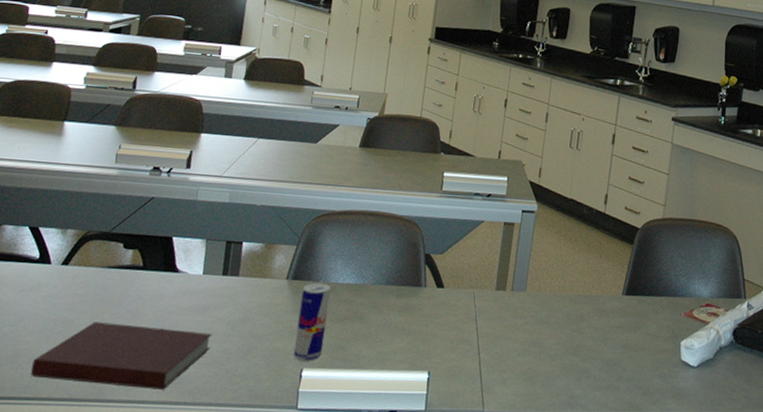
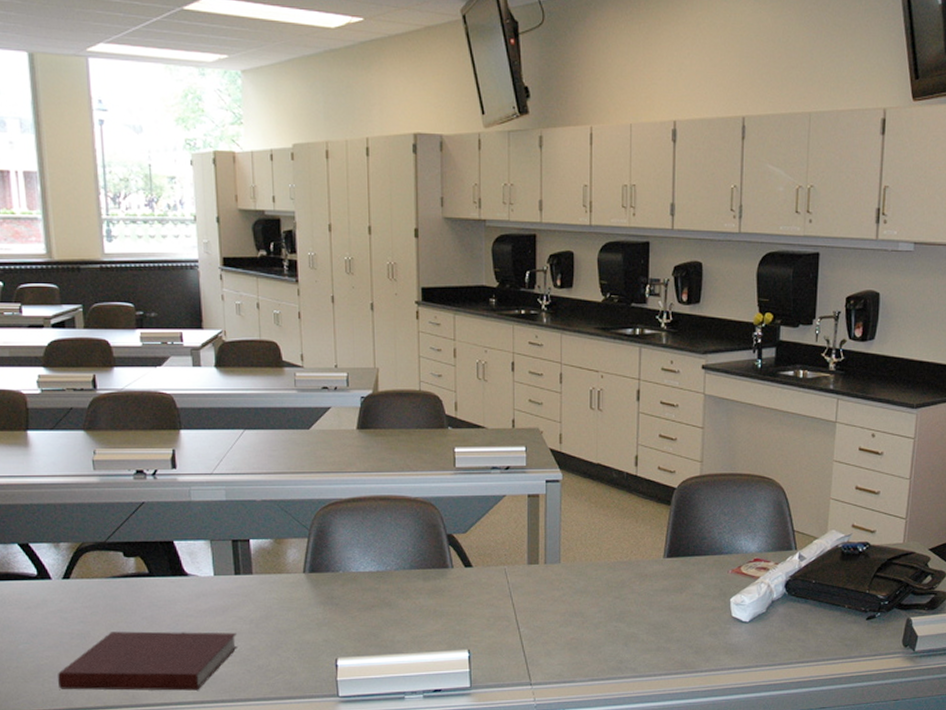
beverage can: present [293,282,331,361] -> none [322,573,355,651]

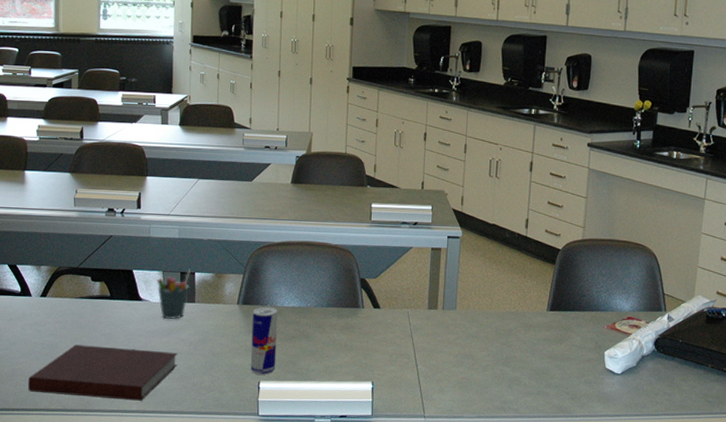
pen holder: none [203,536,245,595] -> present [156,269,191,319]
beverage can: none [322,573,355,651] -> present [250,306,278,375]

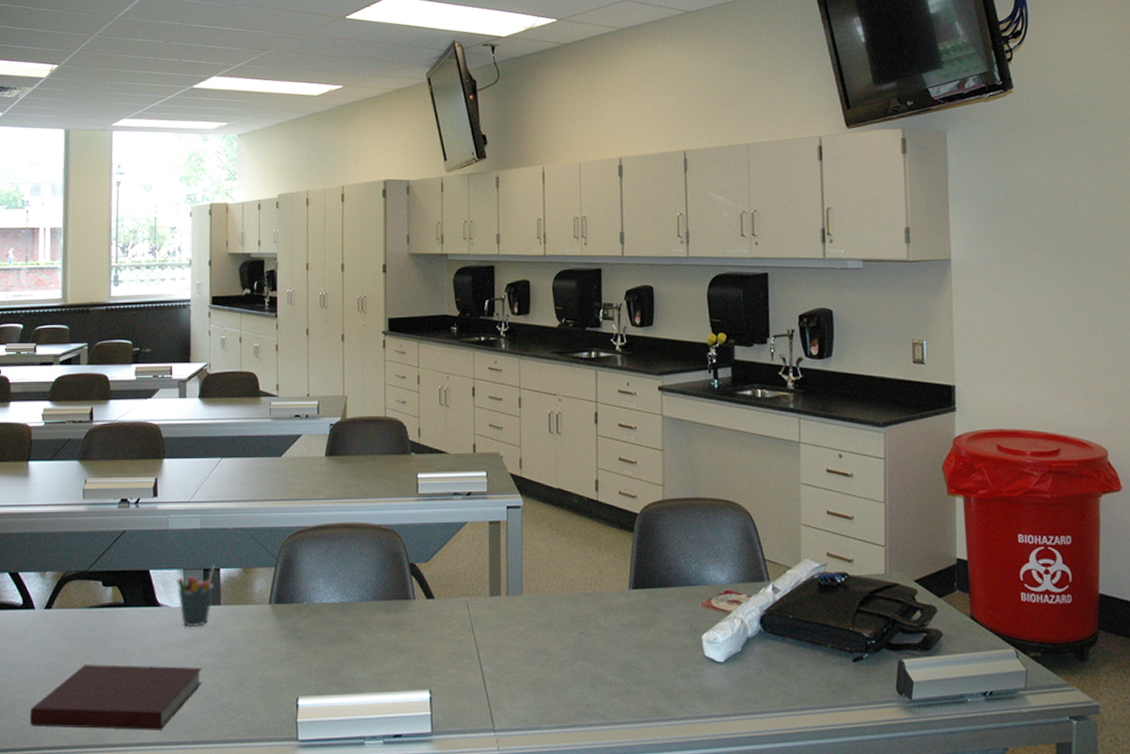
beverage can: present [250,306,278,375] -> none [286,604,316,689]

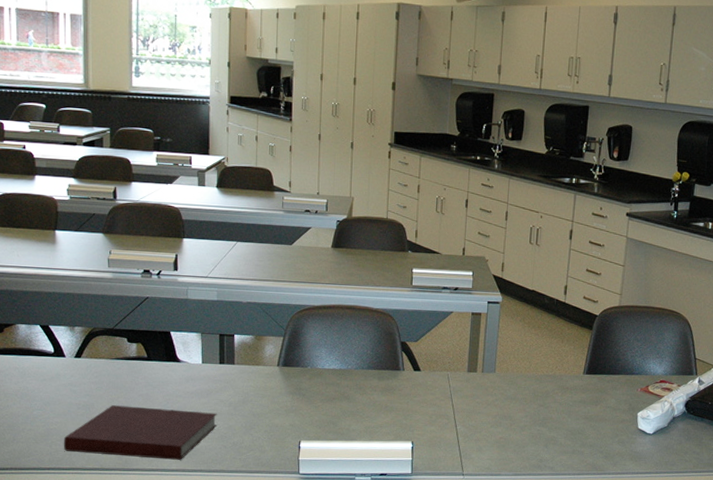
pen holder: present [175,565,215,626] -> none [194,331,230,381]

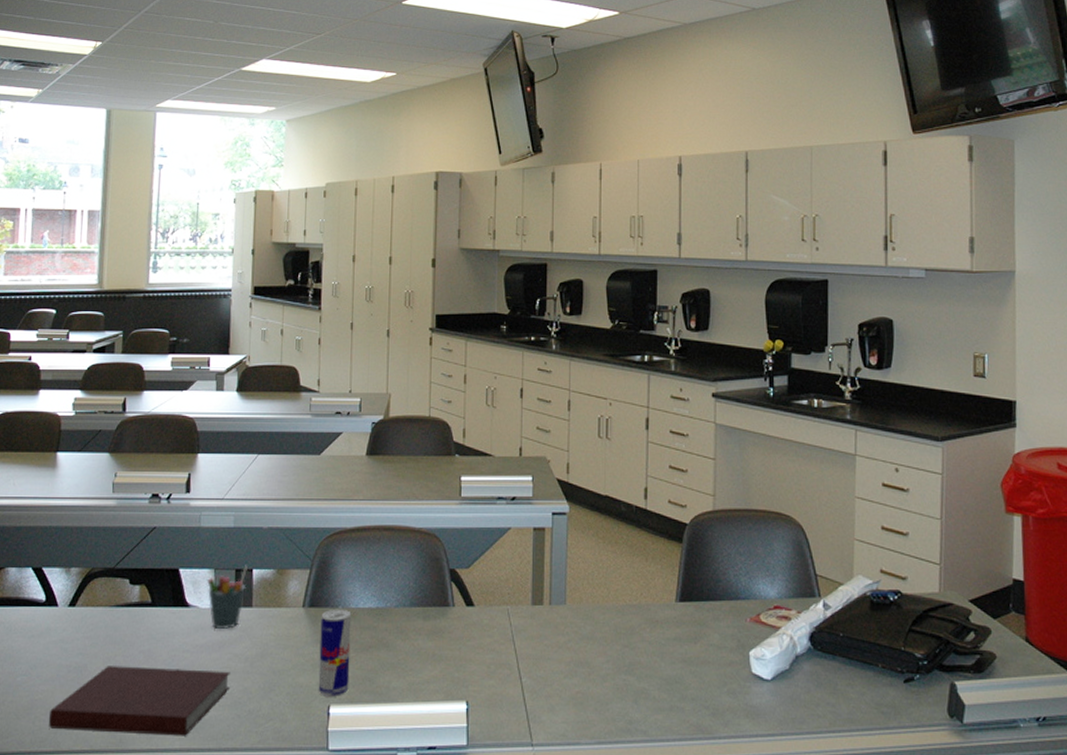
pen holder: none [194,331,230,381] -> present [206,565,247,629]
beverage can: none [291,368,319,435] -> present [318,608,352,697]

